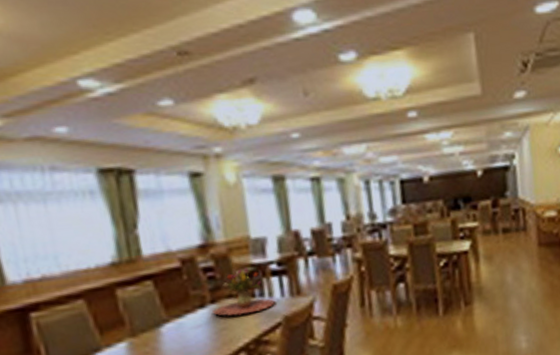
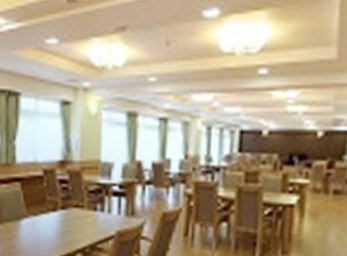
flower arrangement: present [213,267,276,317] -> none [62,184,113,223]

